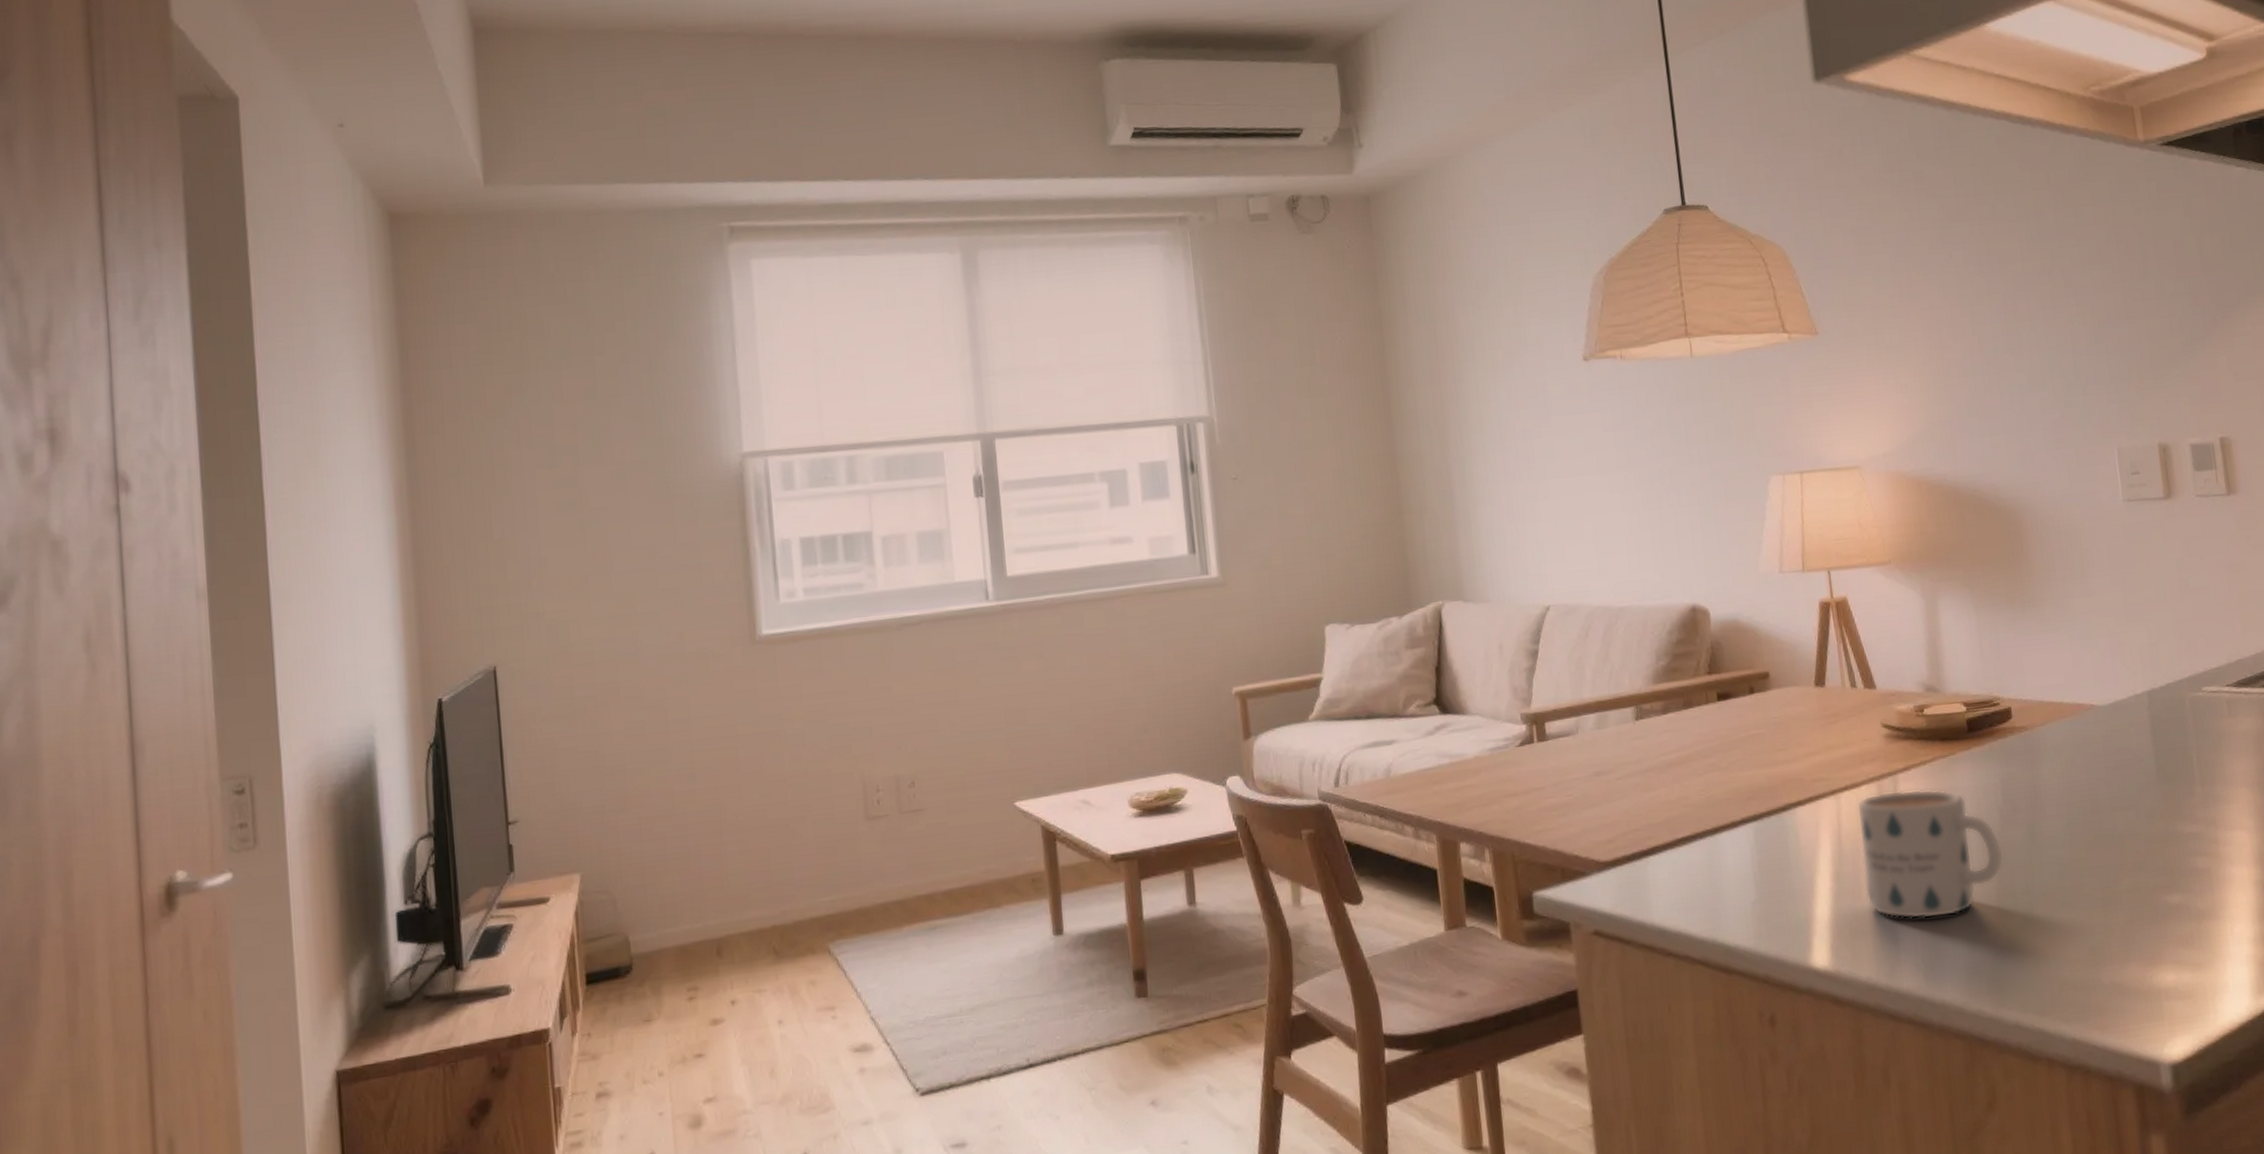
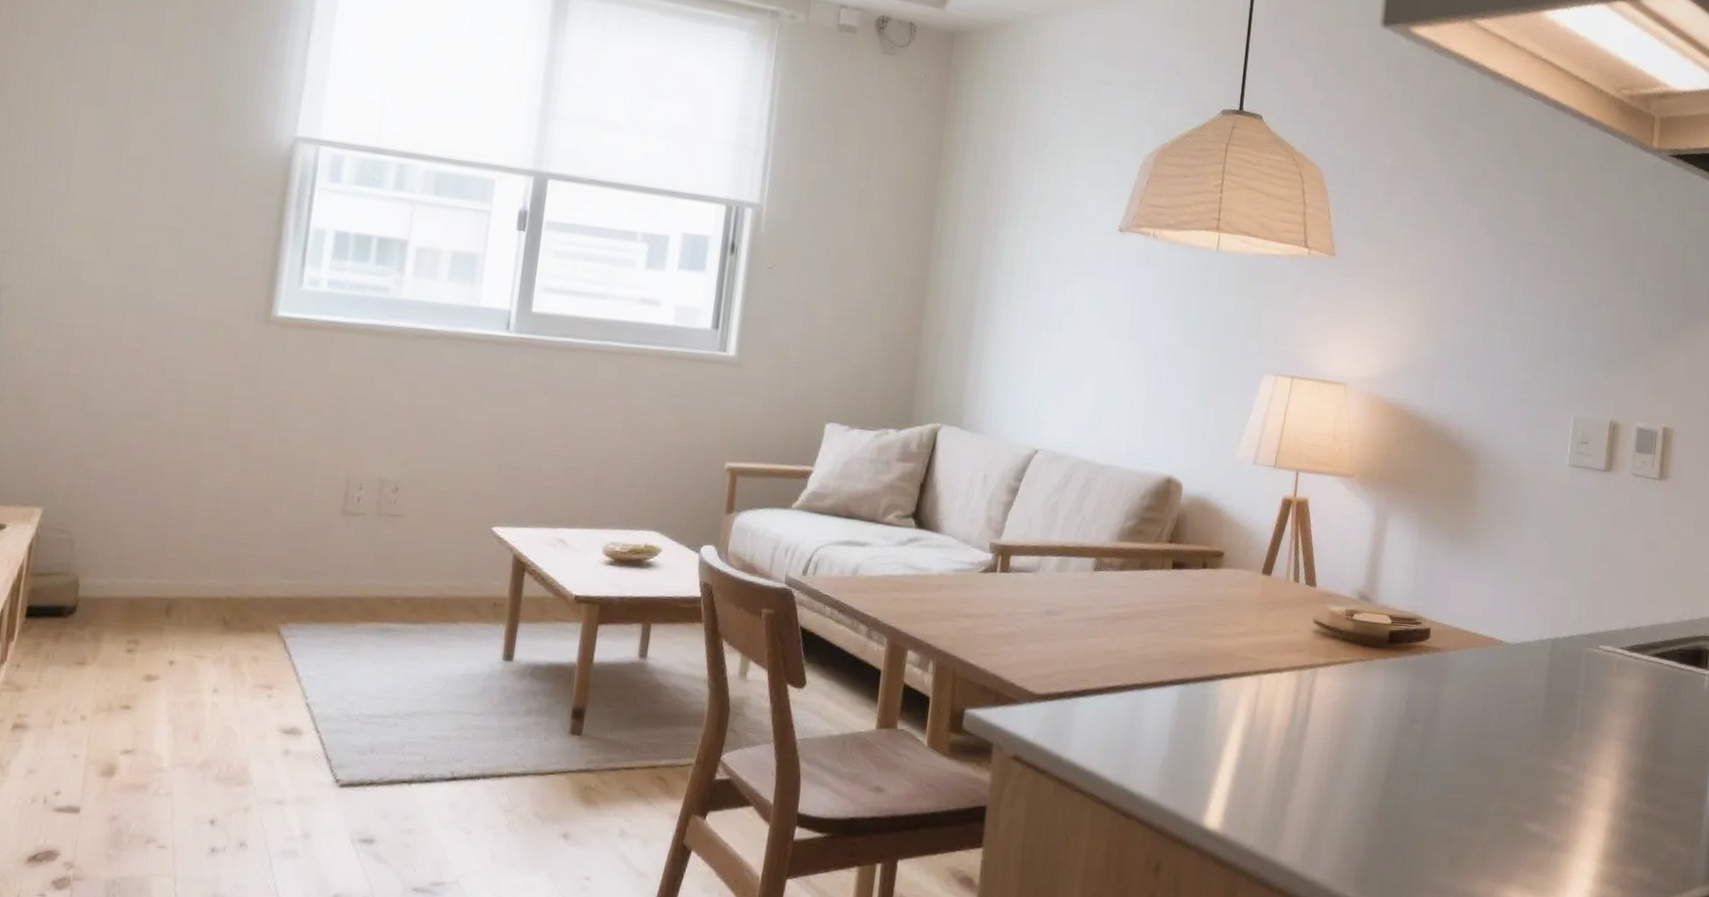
mug: present [1856,789,2004,919] -> none [1266,681,1396,805]

